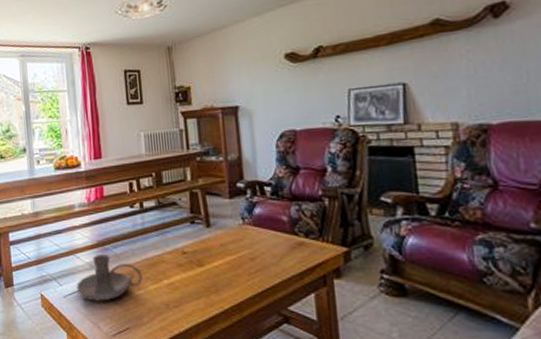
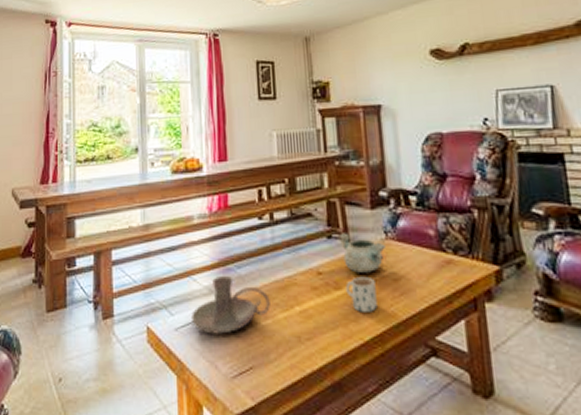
decorative bowl: none [202,219,244,253] -> present [340,233,387,273]
mug: none [207,255,236,285] -> present [346,276,377,312]

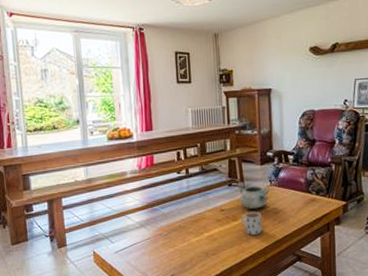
candle holder: present [192,275,270,334] -> none [127,213,186,254]

